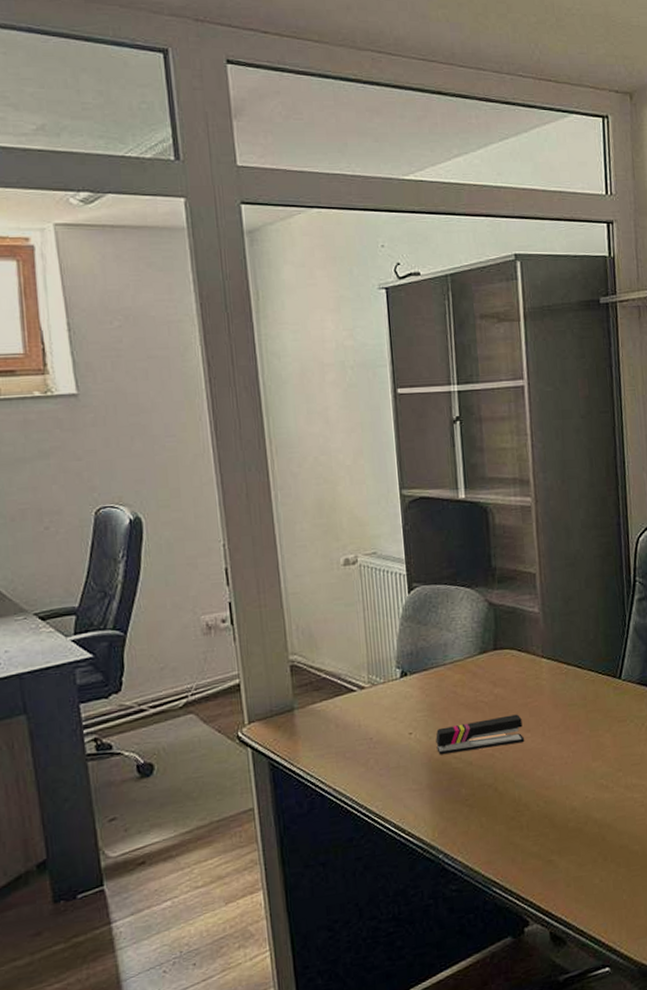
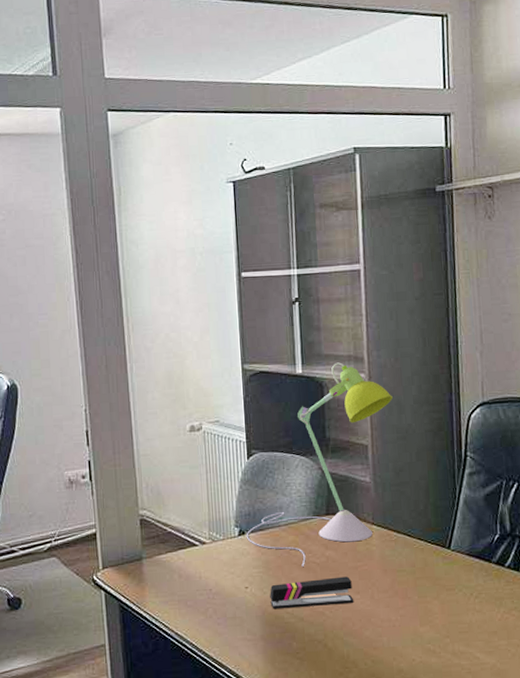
desk lamp: none [408,486,560,707] -> present [246,362,393,567]

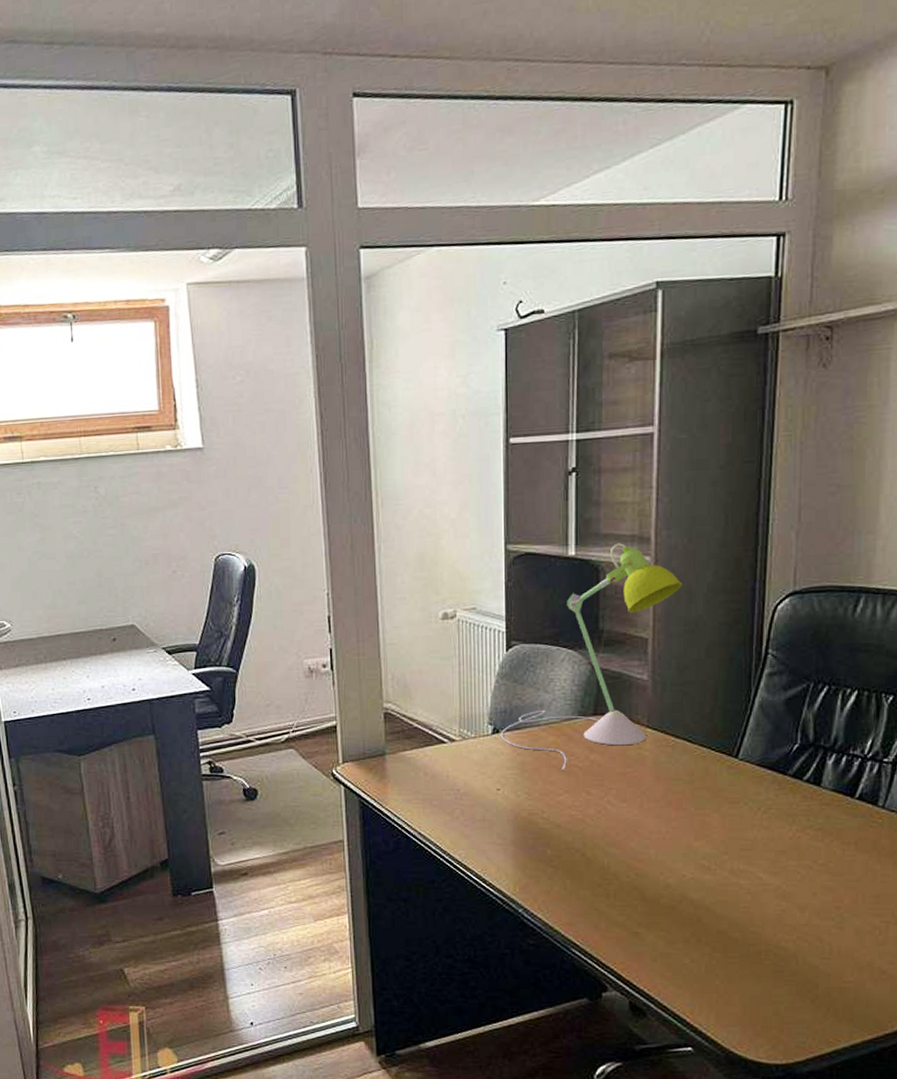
stapler: present [270,576,354,610] -> none [524,783,620,814]

